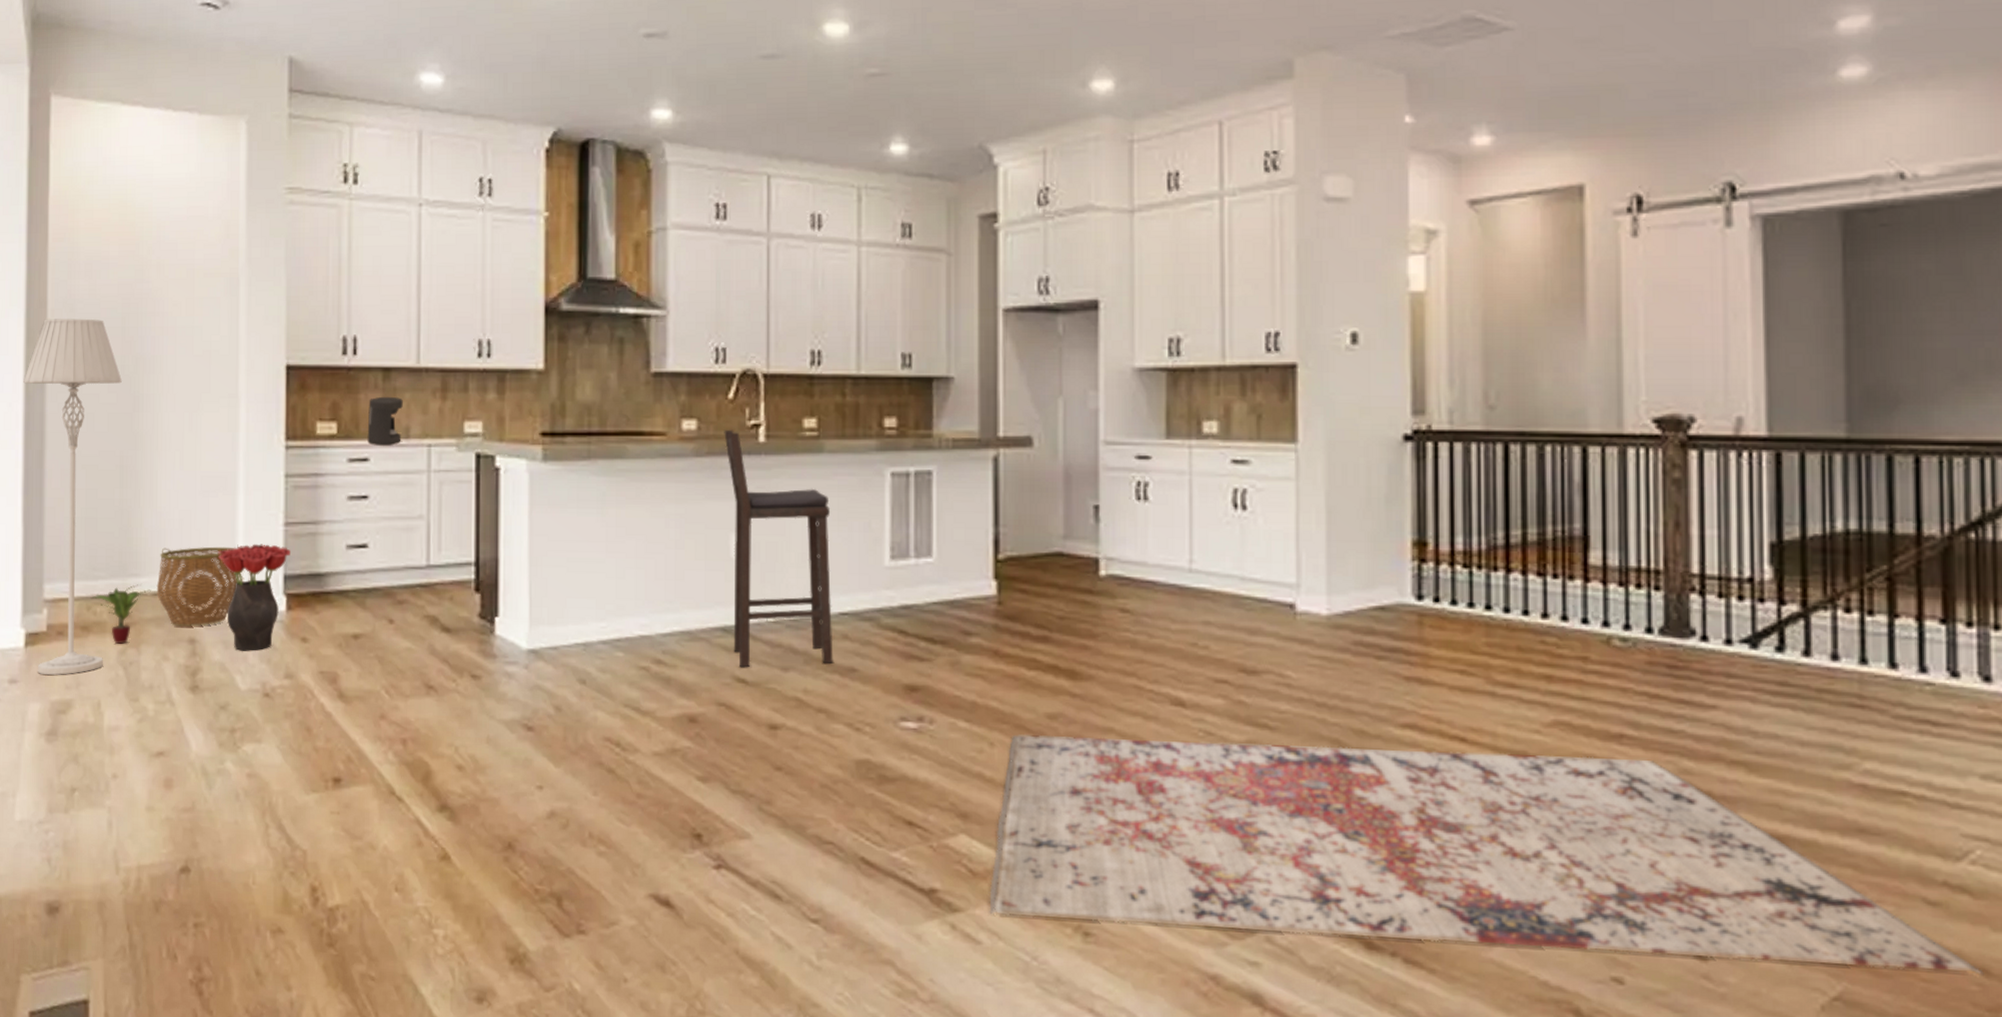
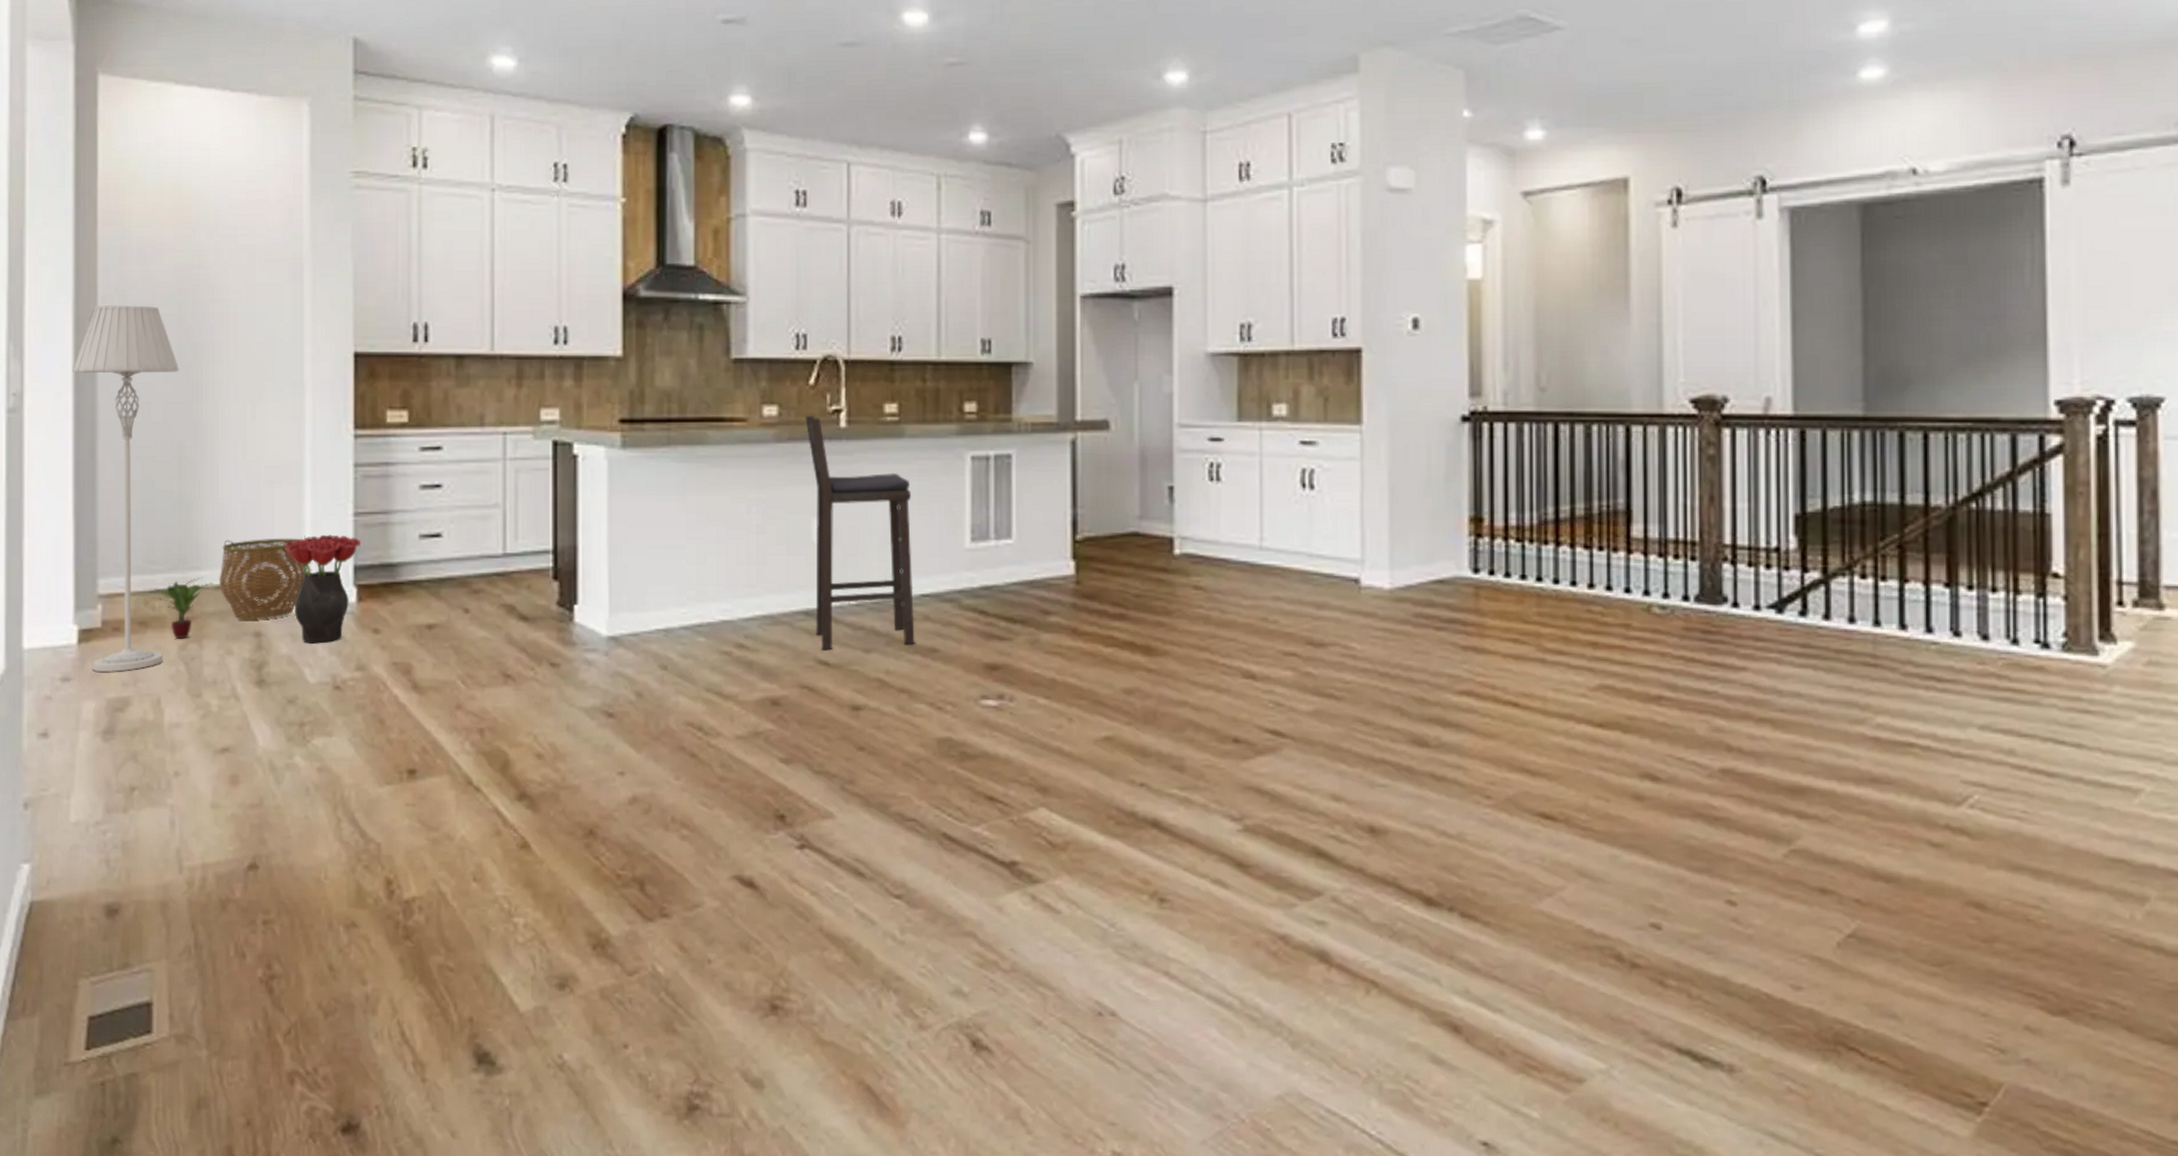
coffee maker: present [367,396,403,447] -> none [440,384,477,435]
area rug: present [989,734,1984,975] -> none [1068,710,1980,909]

